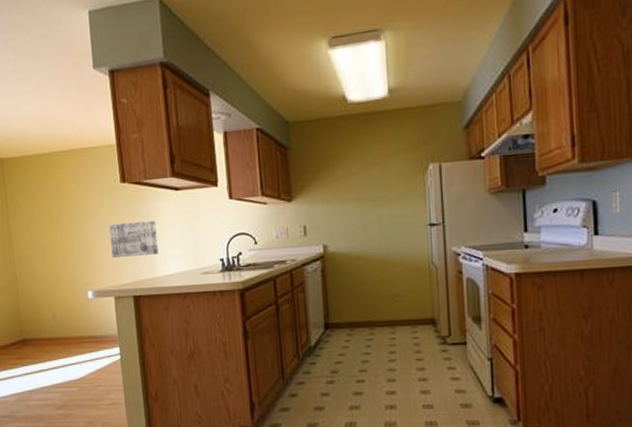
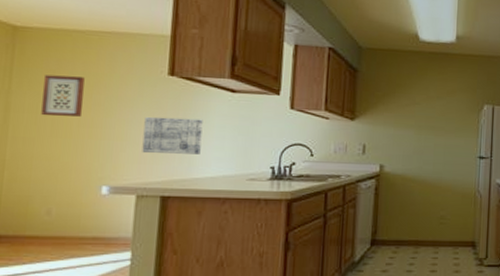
wall art: none [29,196,63,235] -> present [41,75,85,117]

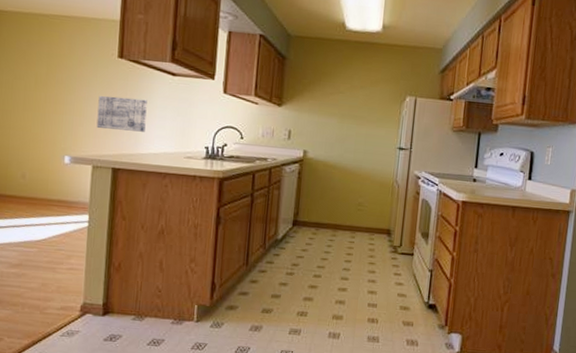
wall art: present [41,75,85,117] -> none [16,54,49,93]

